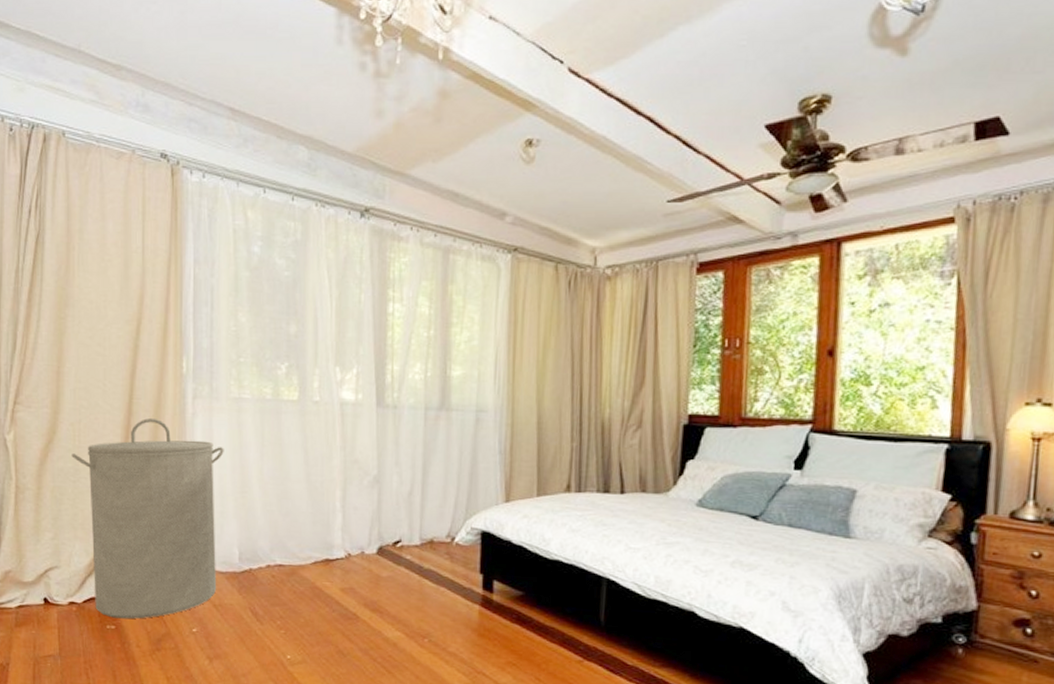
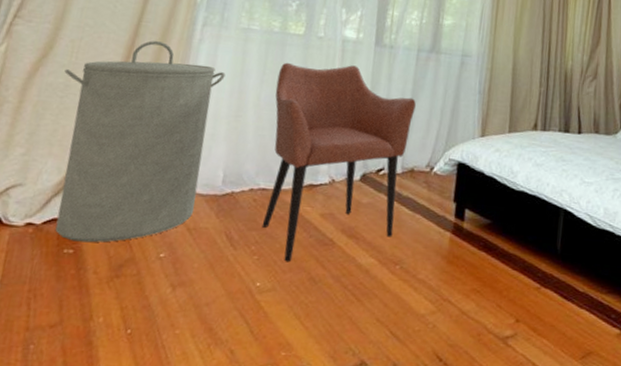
armchair: none [277,431,429,636] -> present [261,62,416,262]

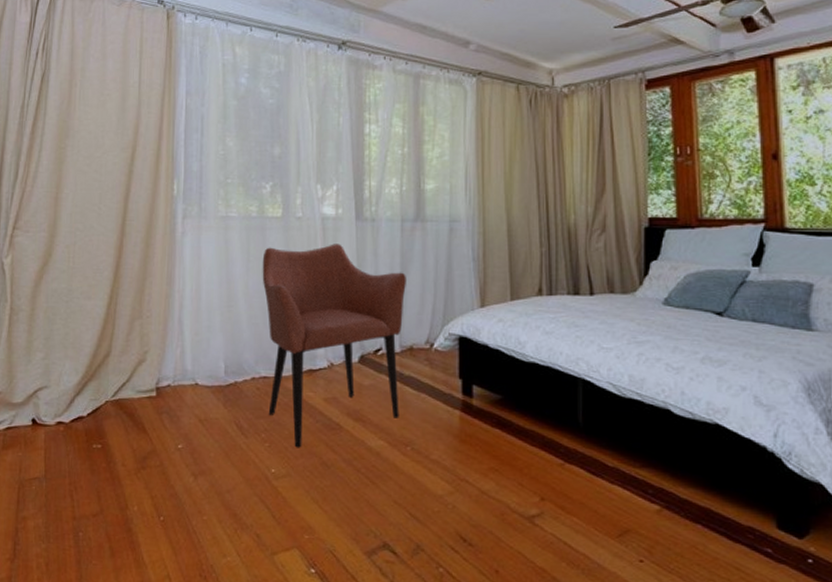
laundry hamper: present [55,41,225,243] -> none [65,239,212,438]

